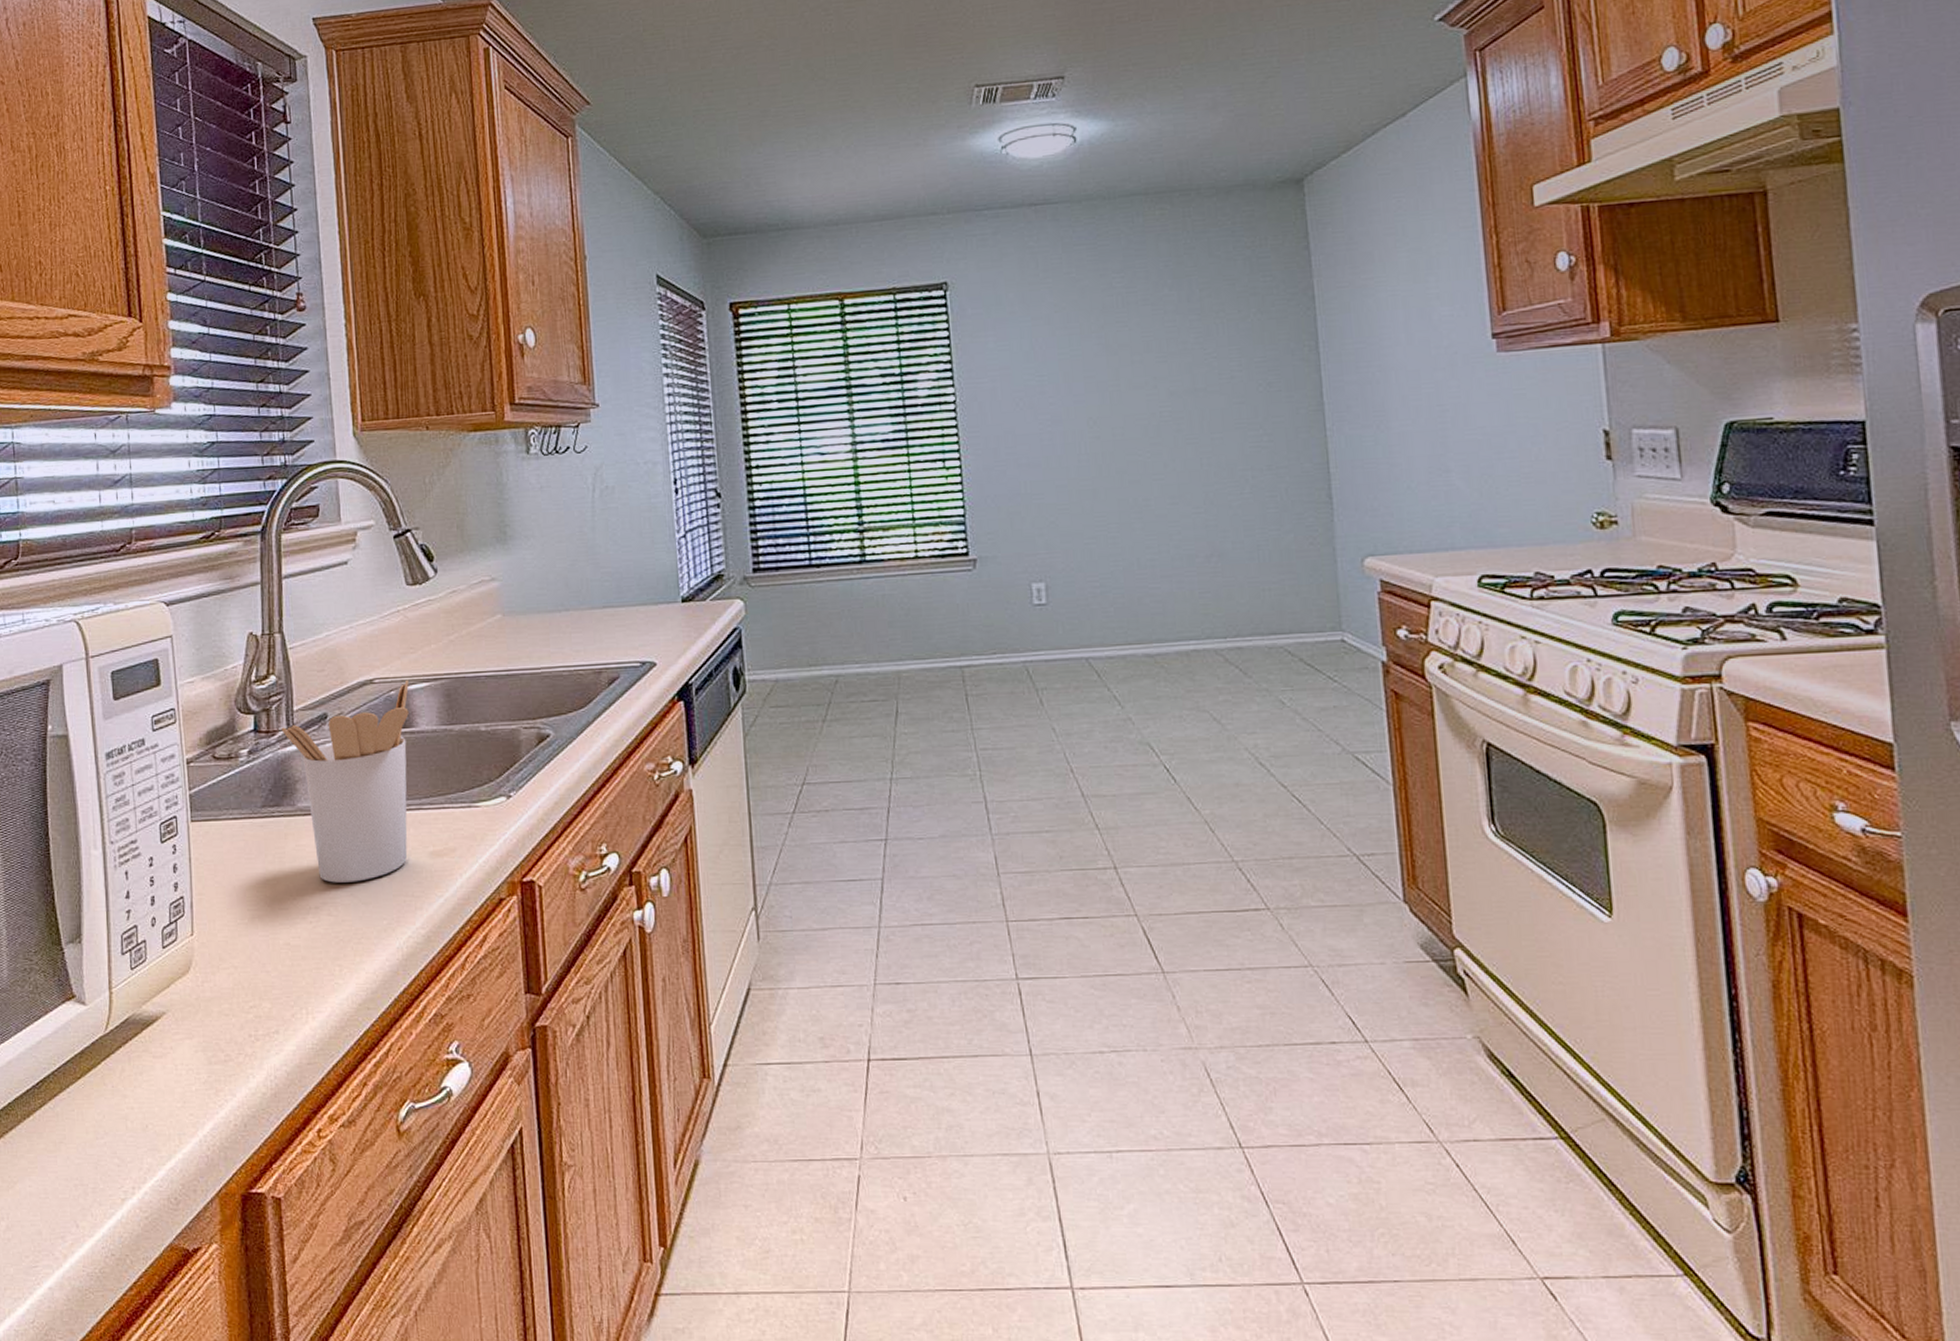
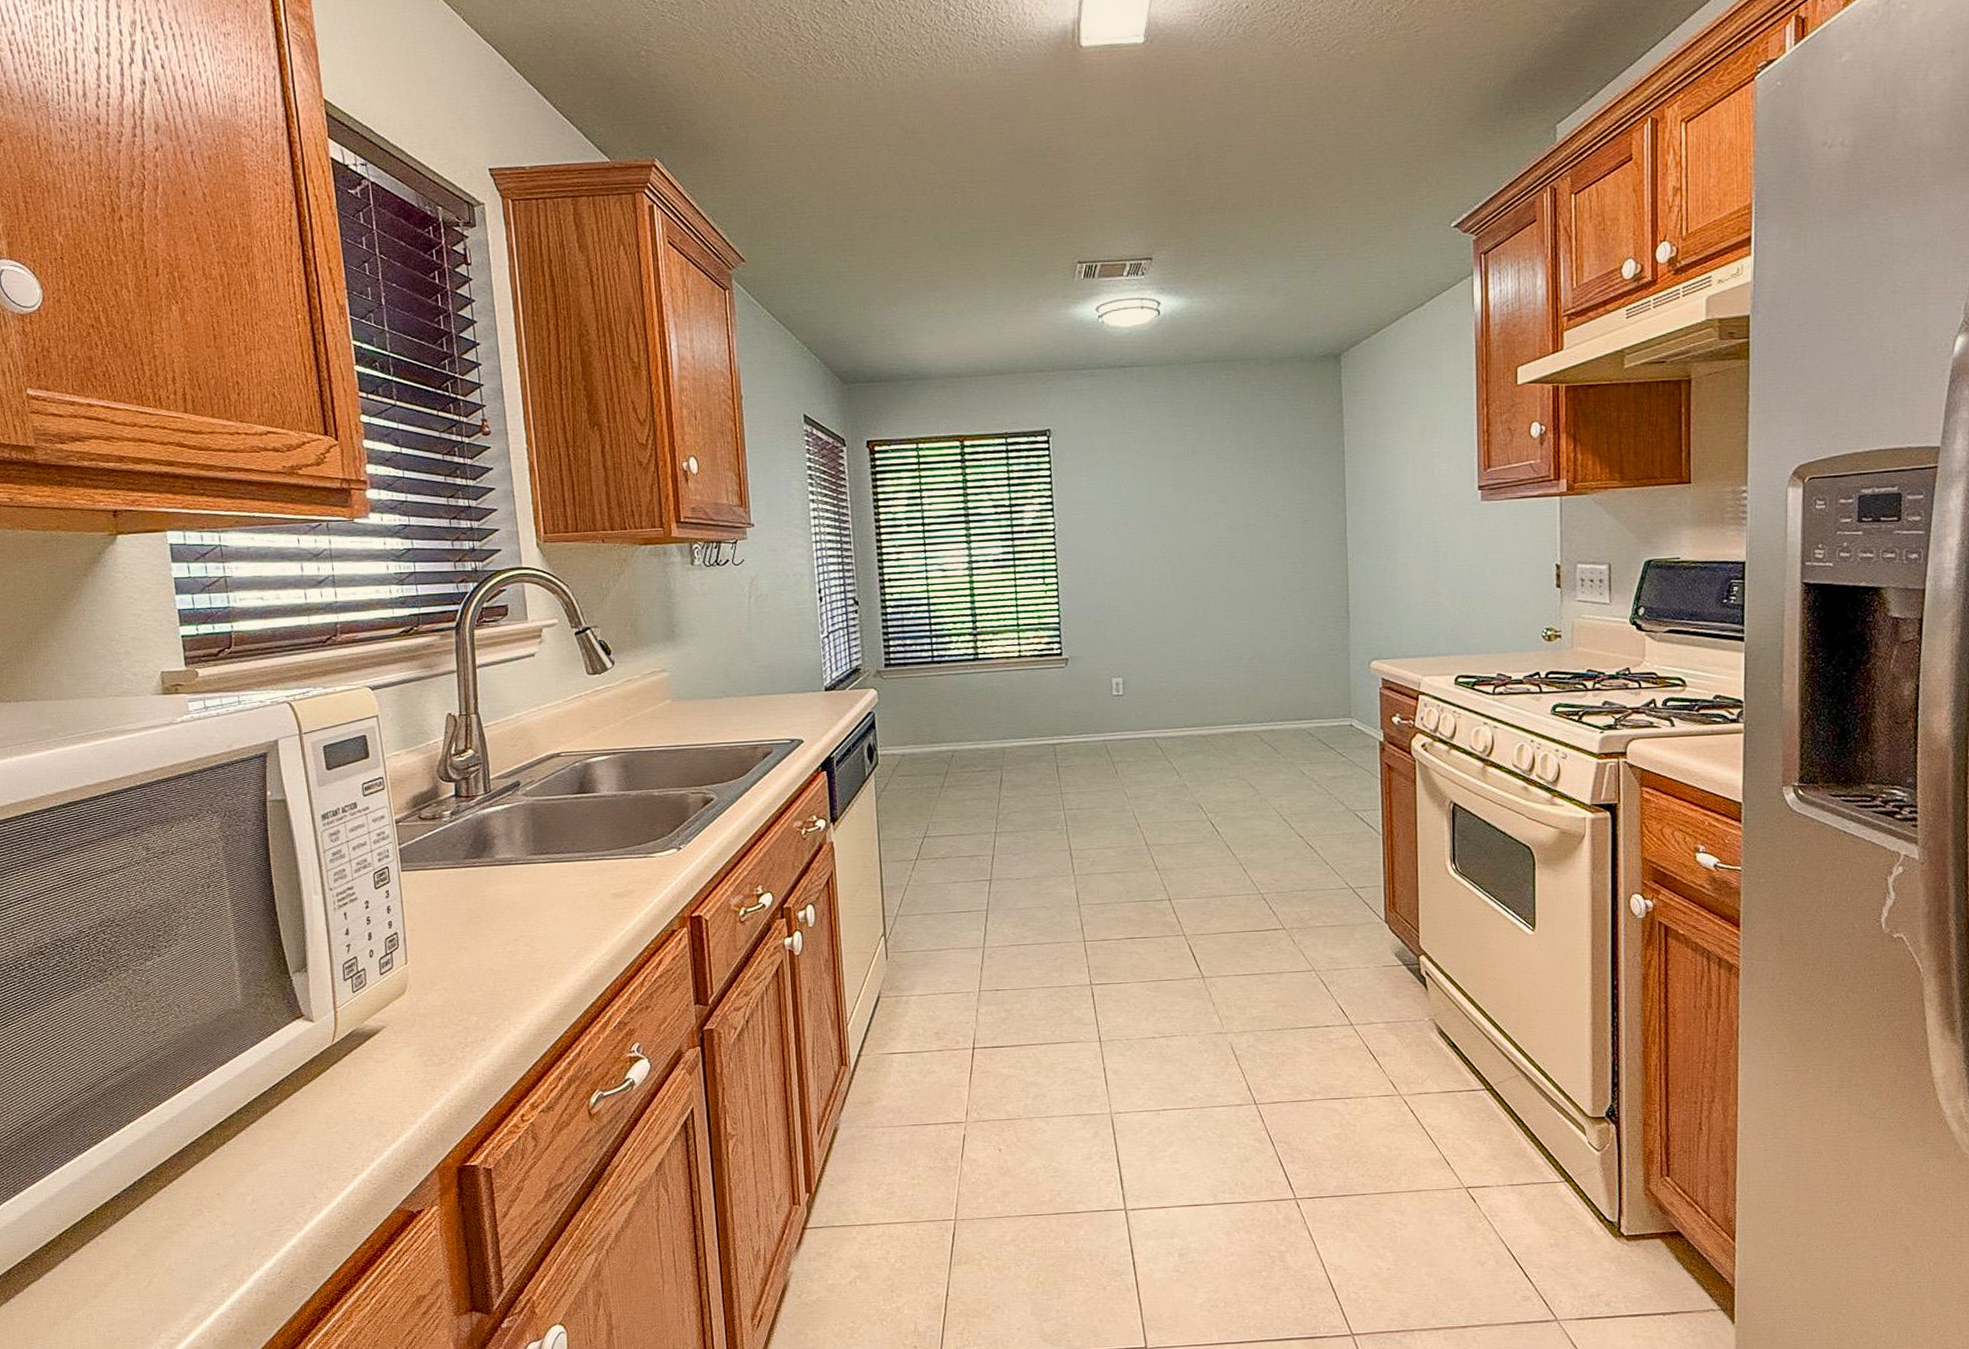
utensil holder: present [281,679,409,883] -> none [479,753,593,920]

